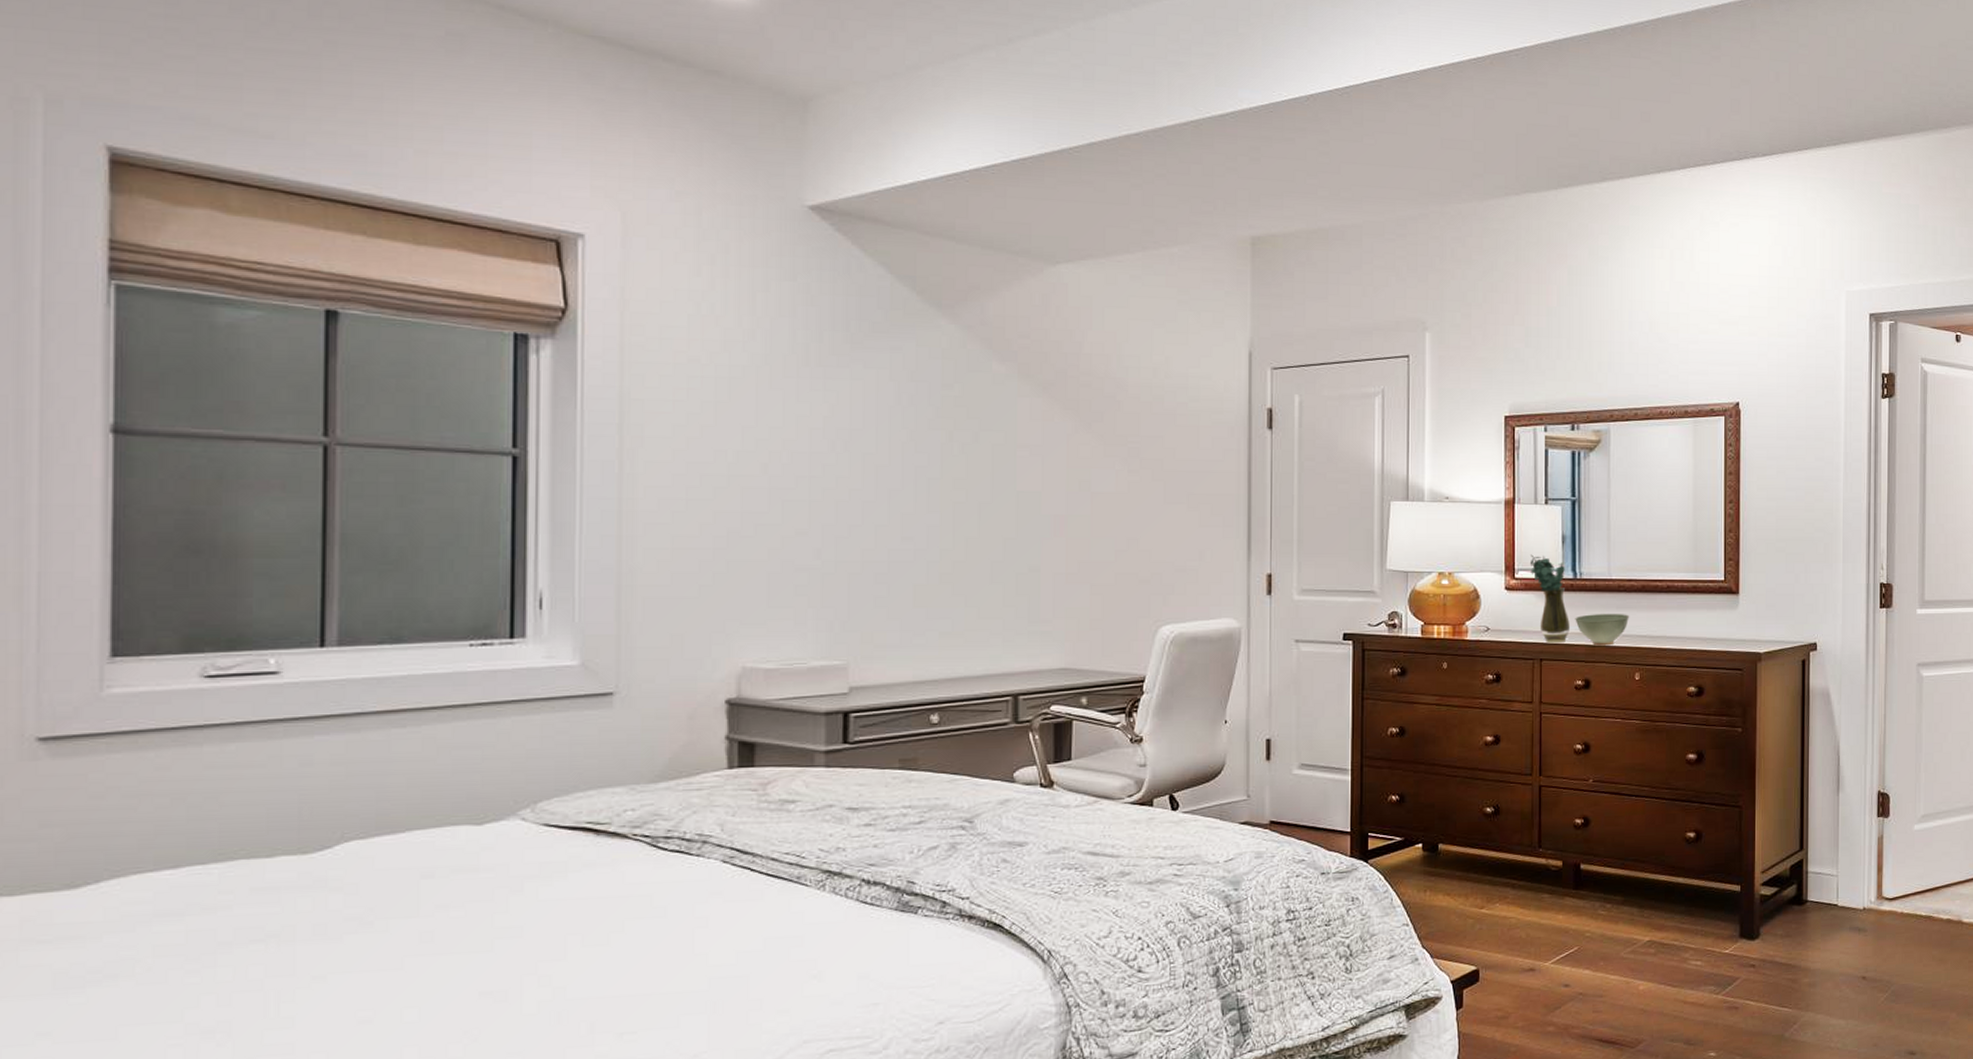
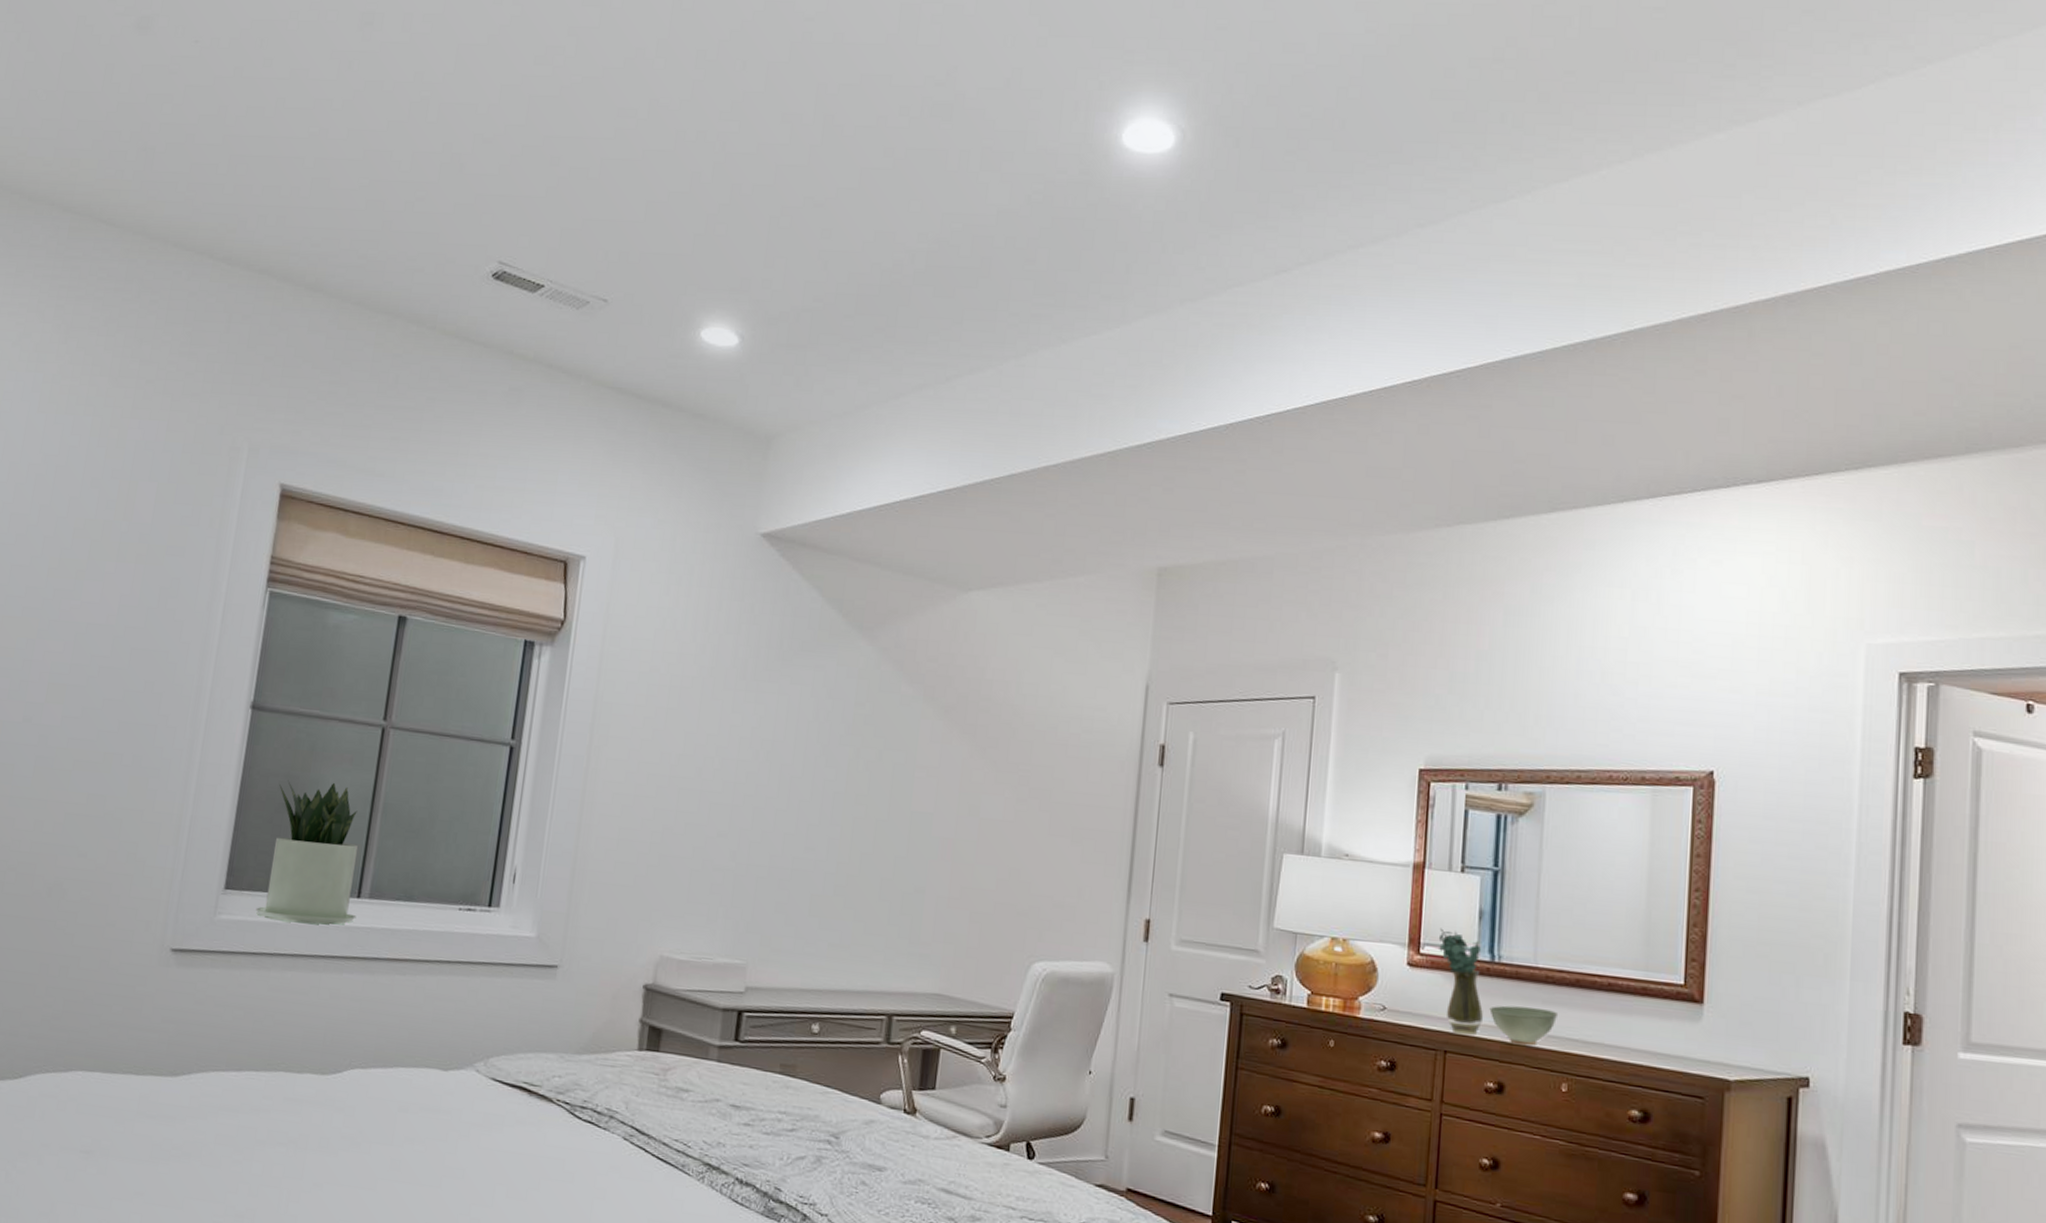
planter: none [166,516,323,686] -> present [255,780,358,925]

